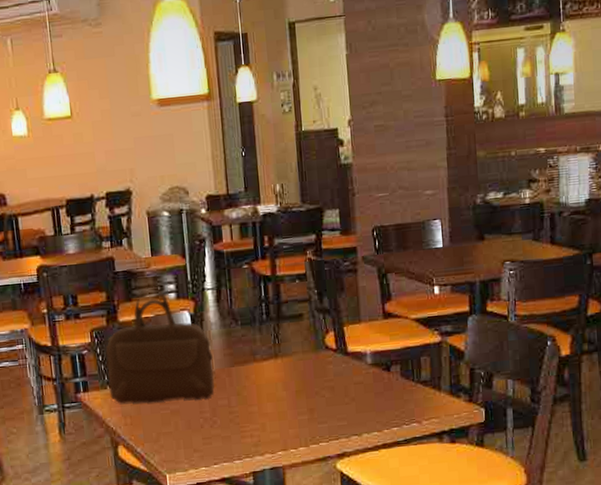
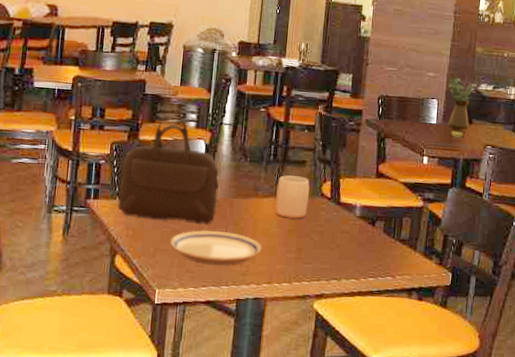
plate: none [172,403,271,440] -> present [171,230,262,265]
mug: none [275,331,313,379] -> present [275,175,310,219]
vase: none [449,188,481,259] -> present [447,74,473,138]

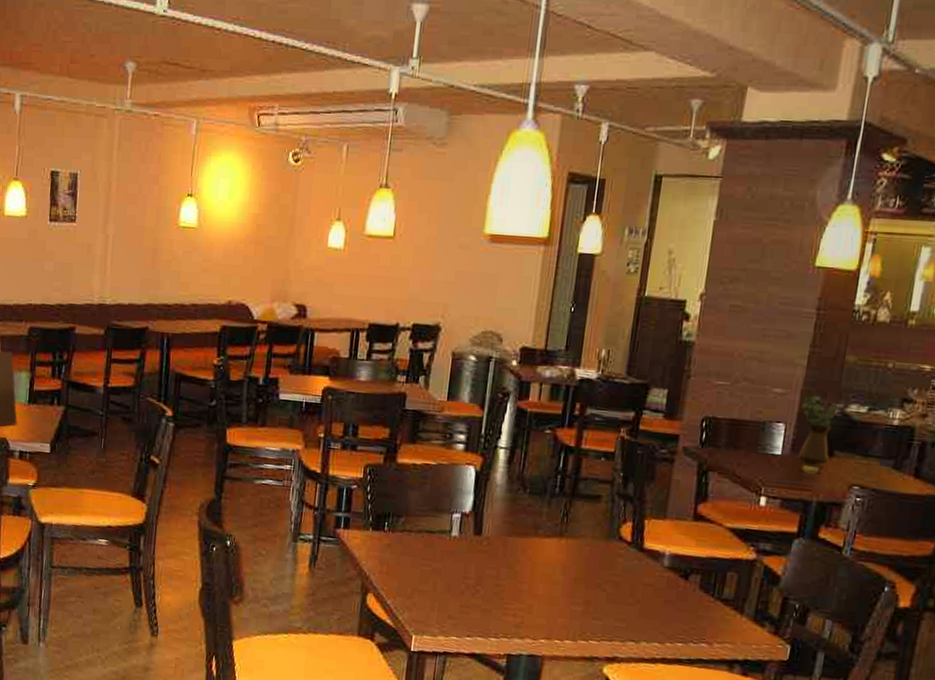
handbag: present [117,112,219,223] -> none [370,432,491,564]
plate: present [171,230,262,265] -> none [431,571,541,614]
mug: present [275,175,310,219] -> none [559,512,605,566]

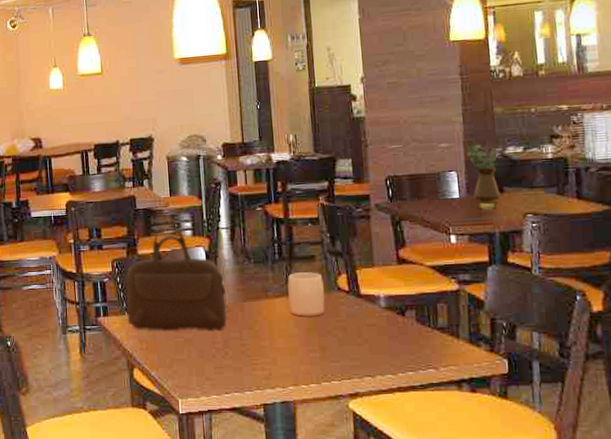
handbag: none [370,432,491,564] -> present [124,224,227,331]
mug: none [559,512,605,566] -> present [287,272,325,317]

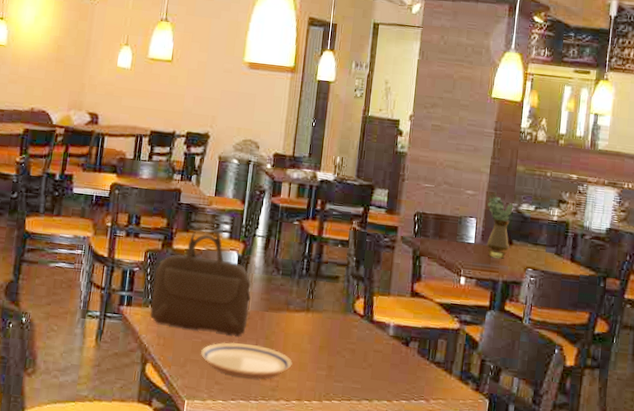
plate: none [186,337,282,370] -> present [201,342,292,379]
mug: present [287,272,325,317] -> none [306,290,342,336]

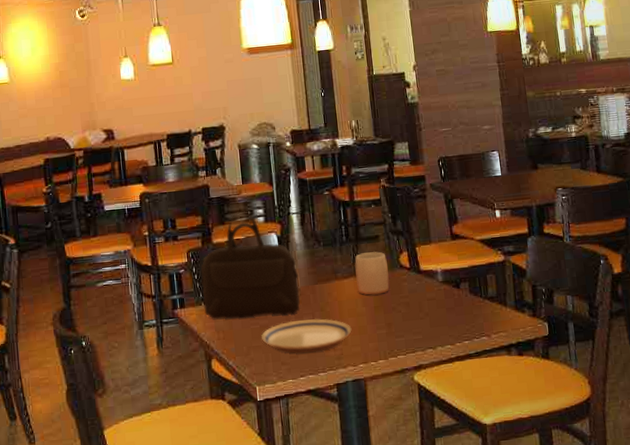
mug: none [306,290,342,336] -> present [355,251,390,296]
vase: present [486,193,514,259] -> none [504,124,536,186]

